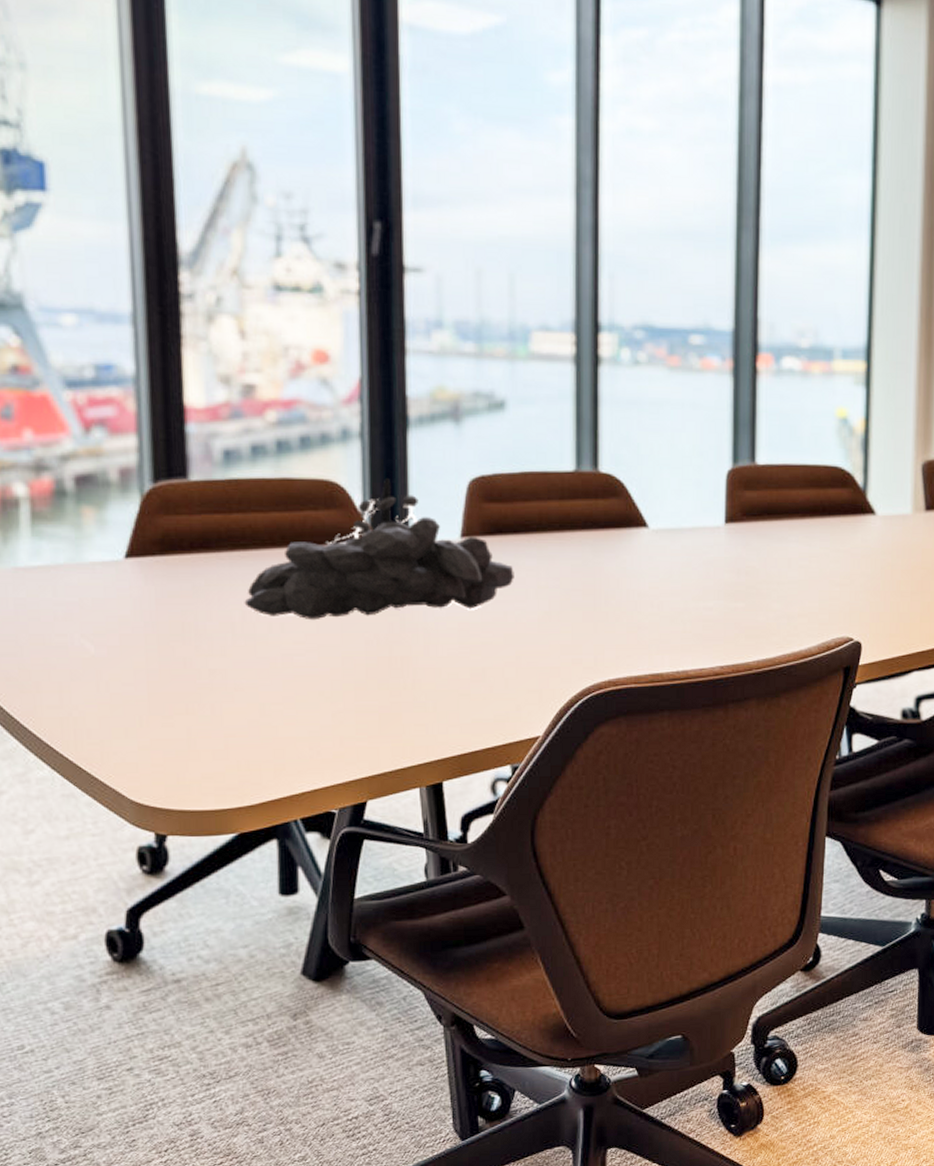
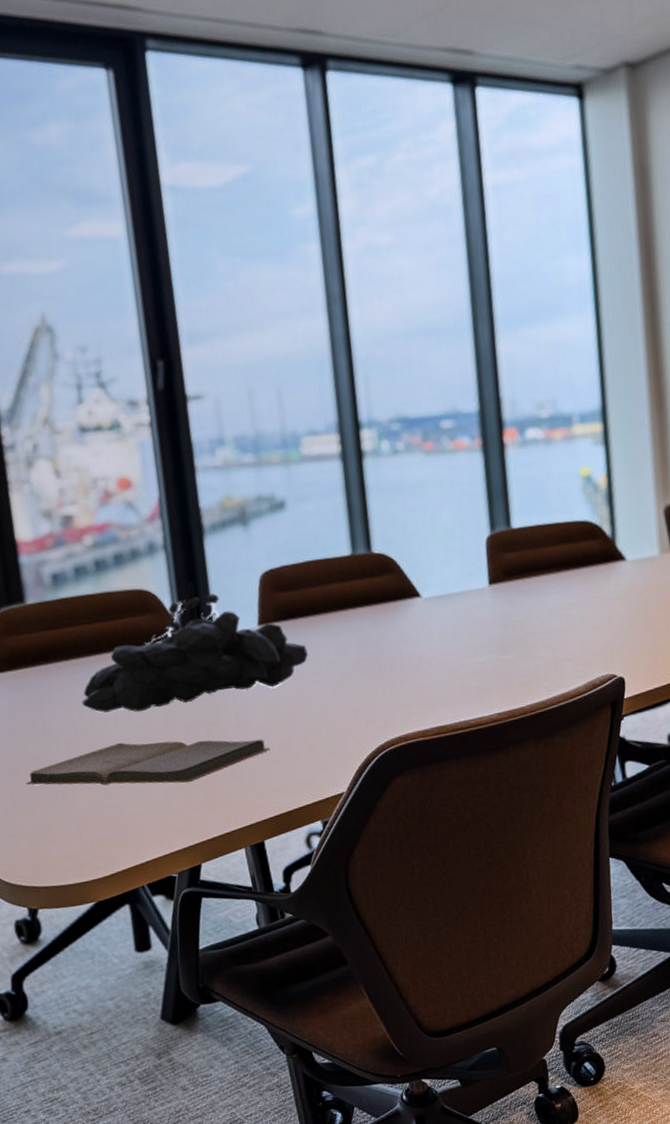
book: none [167,652,460,707] -> present [26,738,270,786]

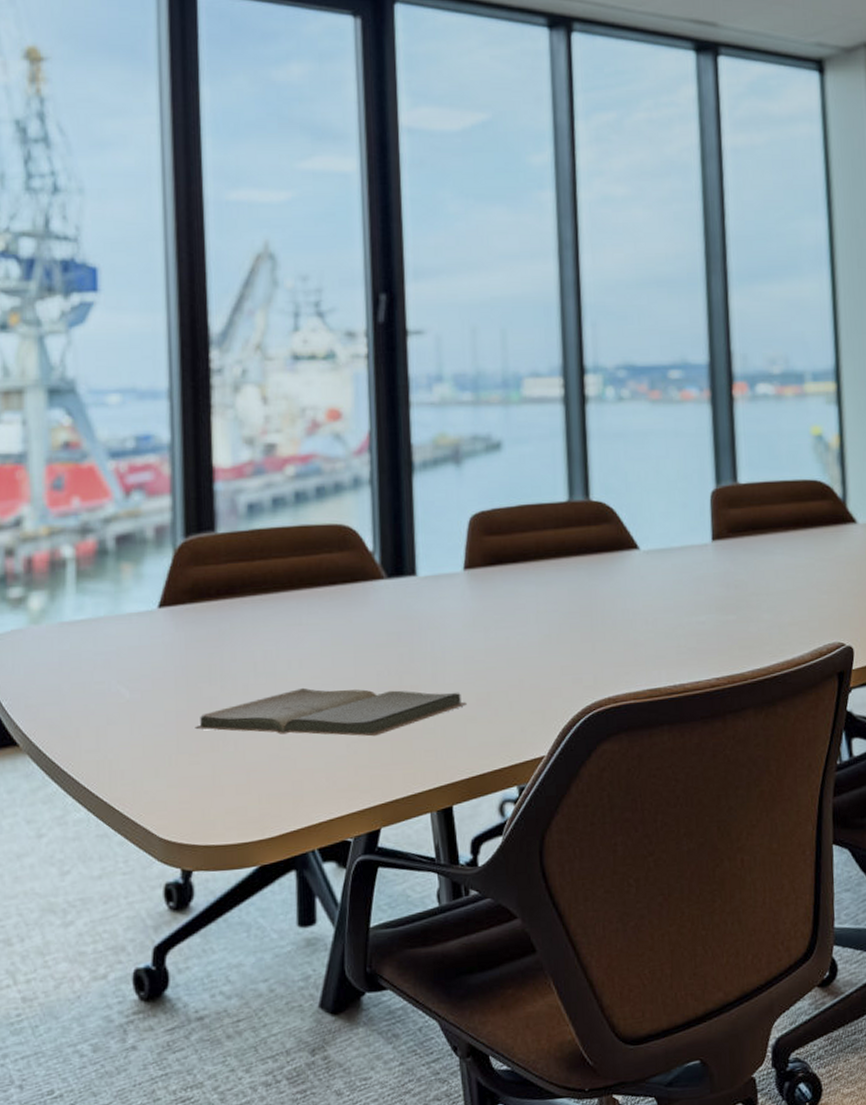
plant: present [81,581,308,713] -> none [265,519,515,656]

